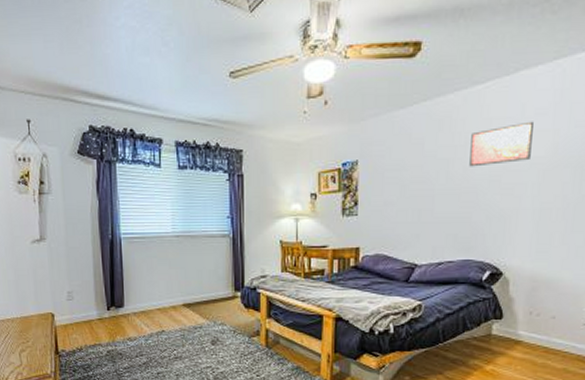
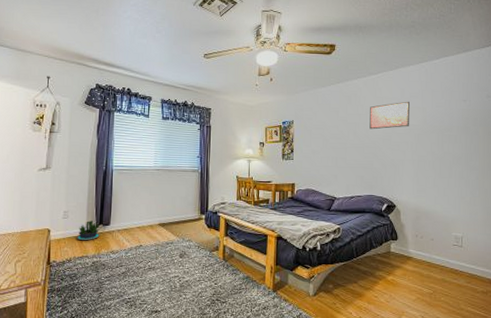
potted plant: none [85,302,114,326] -> present [76,221,102,241]

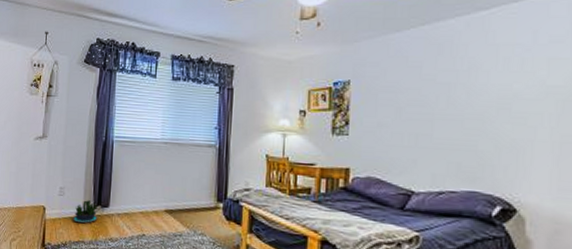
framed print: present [369,101,410,130] -> none [474,49,548,93]

